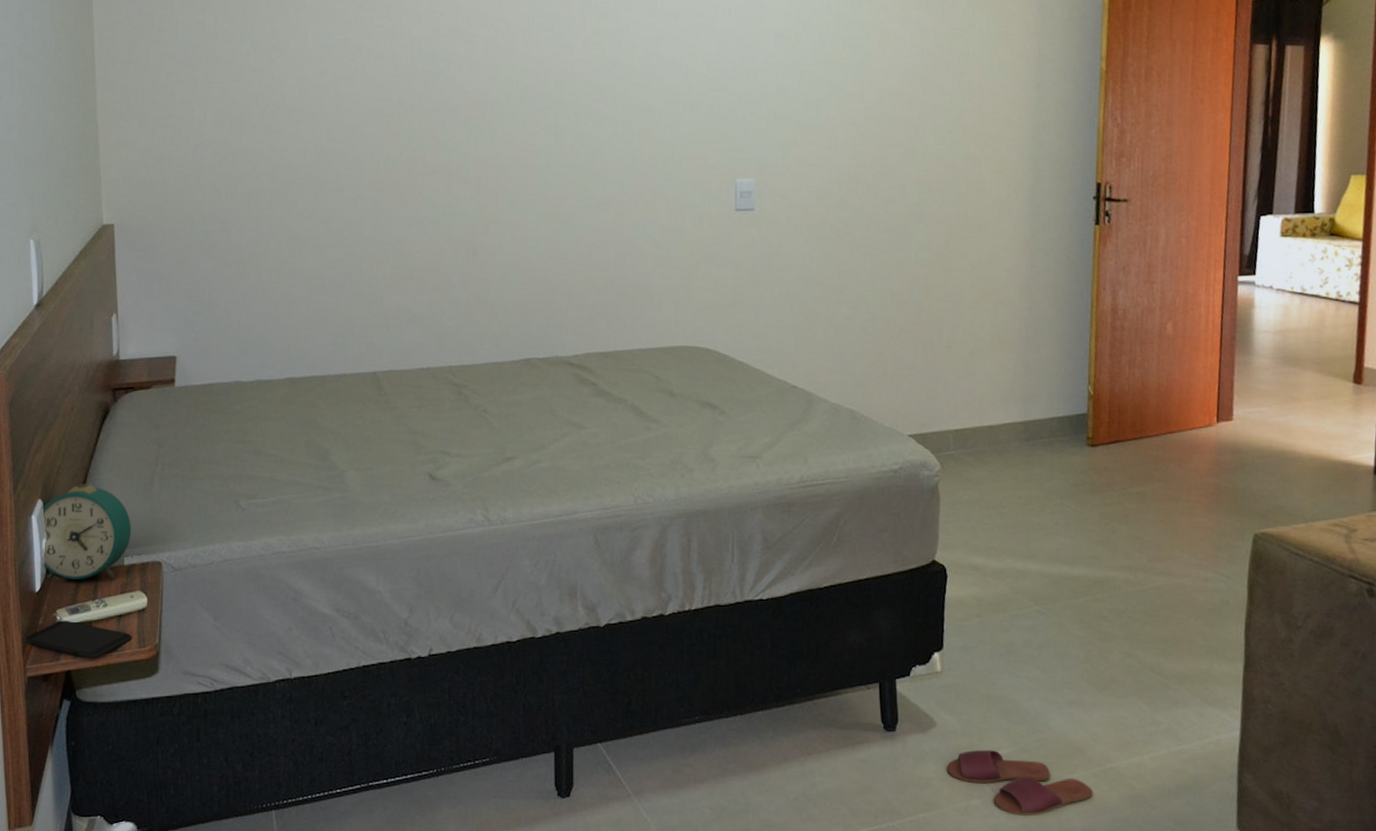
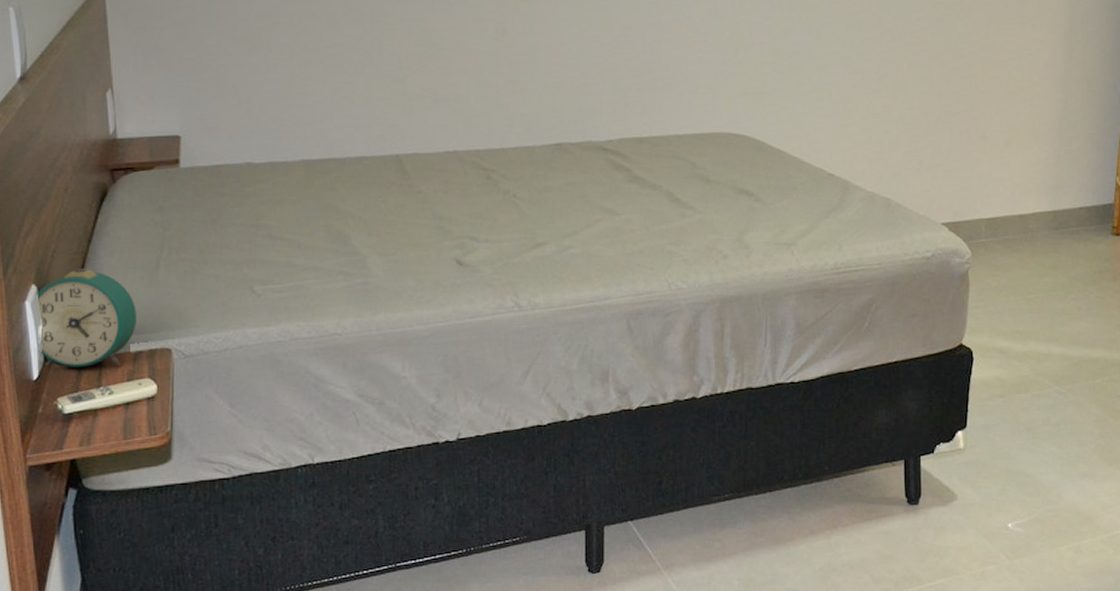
mobile phone: present [24,620,131,659] -> none [23,408,141,447]
slippers: present [947,750,1093,816] -> none [966,520,1100,579]

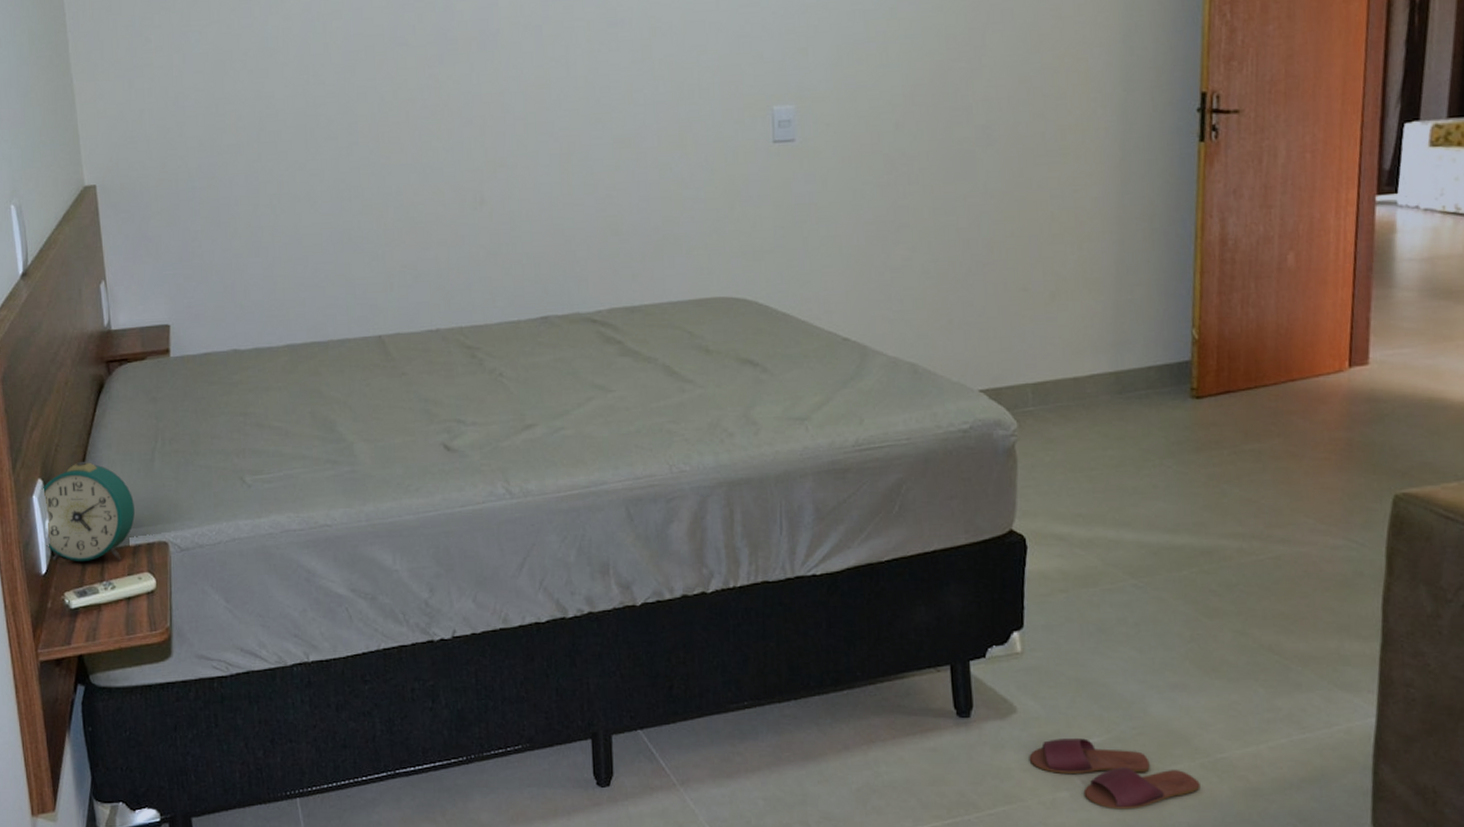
slippers: none [966,520,1100,579] -> present [1030,738,1200,810]

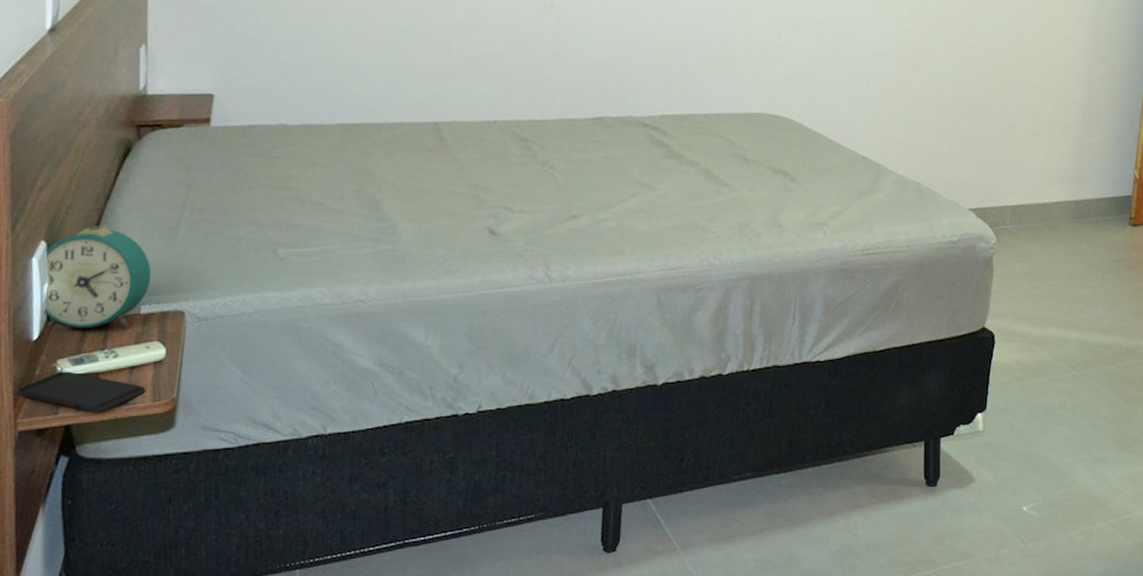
mobile phone: none [34,603,142,643] -> present [16,371,145,413]
slippers: present [1030,738,1200,810] -> none [981,503,1110,563]

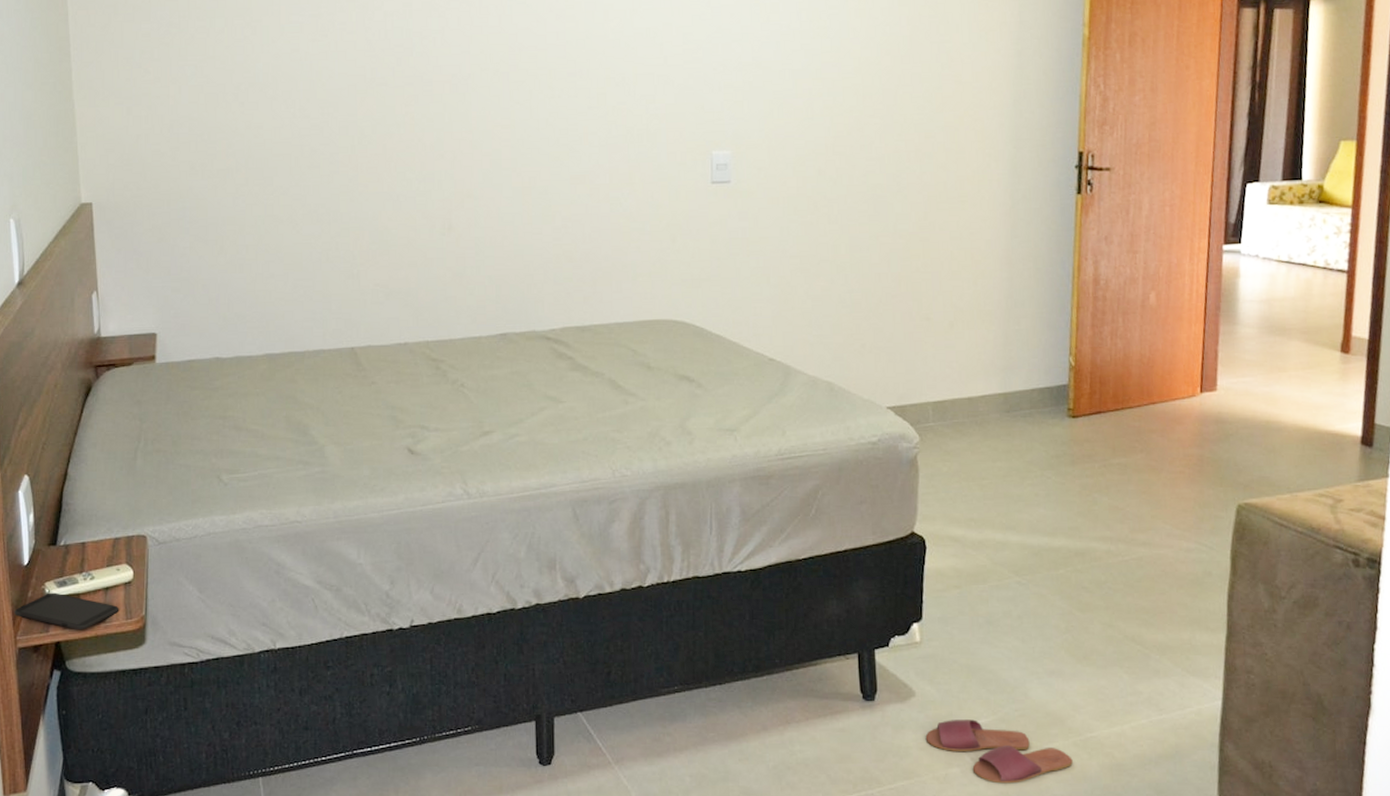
alarm clock: present [42,225,151,328] -> none [28,459,116,553]
slippers: none [981,503,1110,563] -> present [926,719,1073,784]

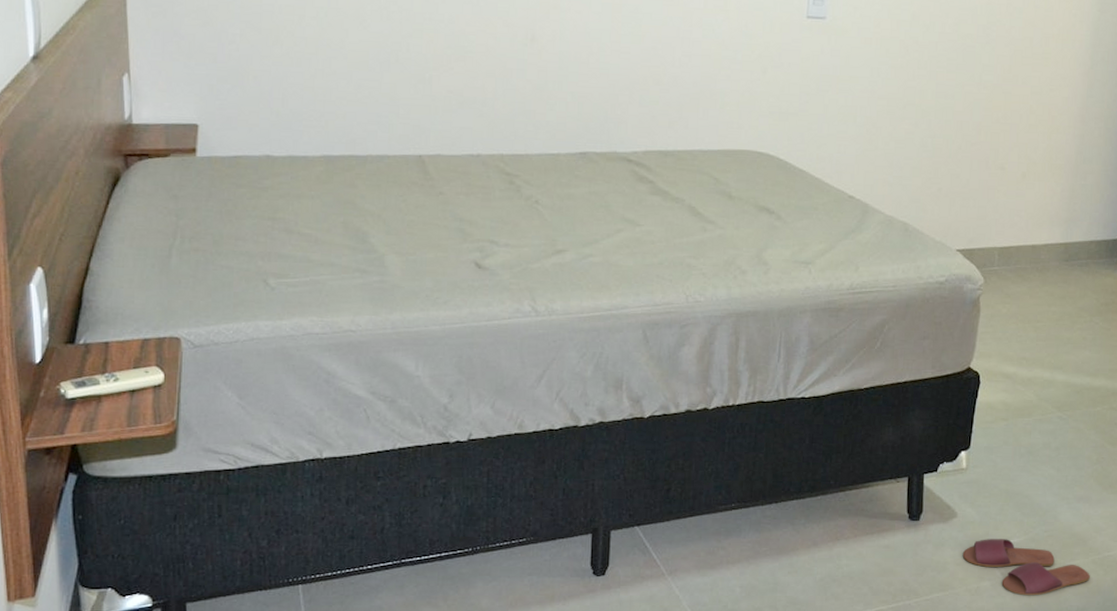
mobile phone: present [14,592,118,630] -> none [23,393,146,434]

